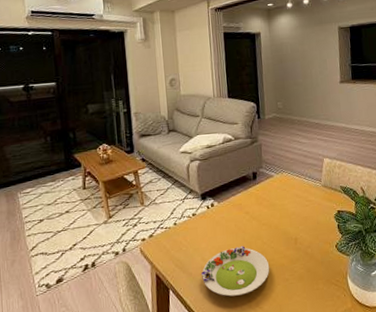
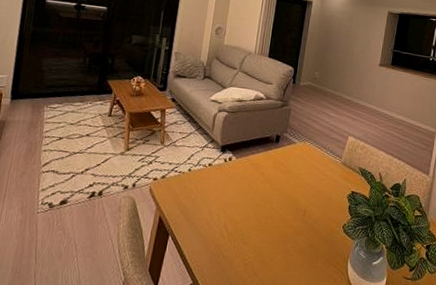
salad plate: present [200,246,270,297] -> none [203,206,273,257]

